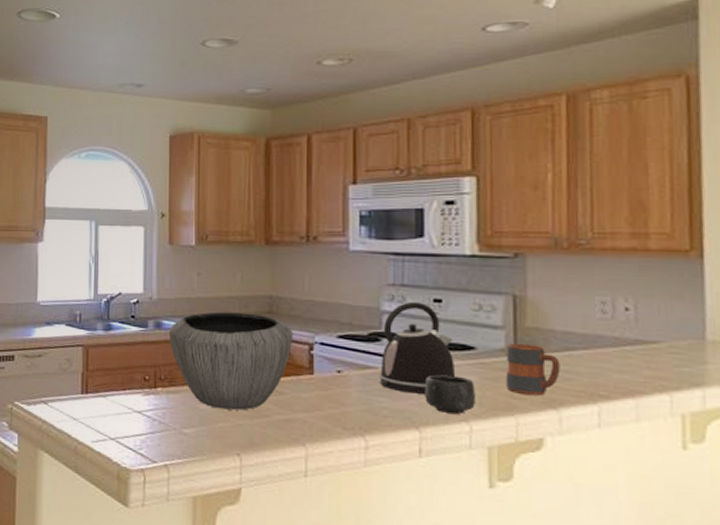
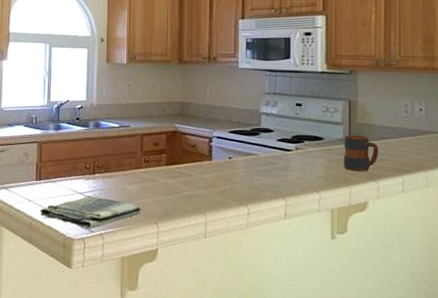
dish towel: none [87,415,218,459] -> present [40,195,142,229]
bowl: present [168,312,294,411] -> none [105,114,198,189]
kettle: present [378,301,456,394] -> none [258,105,310,173]
mug: present [424,374,475,414] -> none [289,158,323,186]

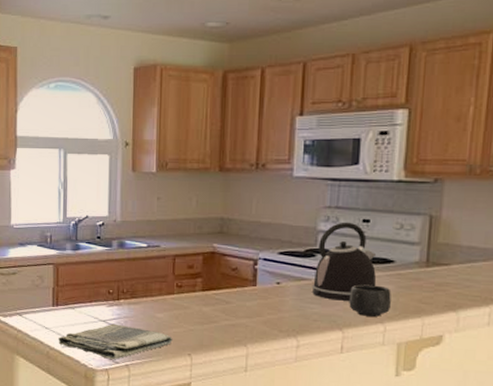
kettle: none [258,105,310,173] -> present [311,222,377,301]
mug: none [289,158,323,186] -> present [349,284,391,317]
mug: present [343,135,379,172] -> none [417,257,463,301]

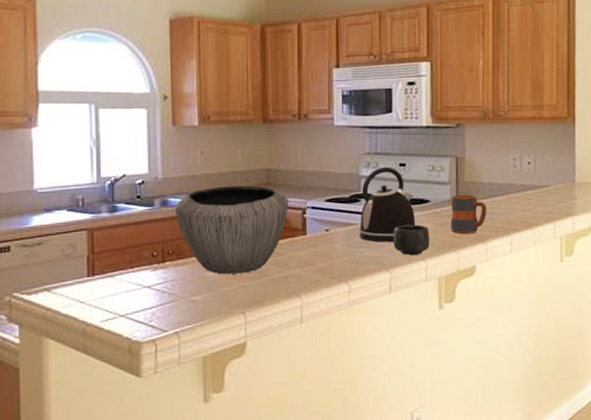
dish towel: present [58,323,173,360] -> none [96,288,225,329]
bowl: none [130,232,241,318] -> present [174,185,289,275]
mug: none [417,257,463,301] -> present [451,195,487,235]

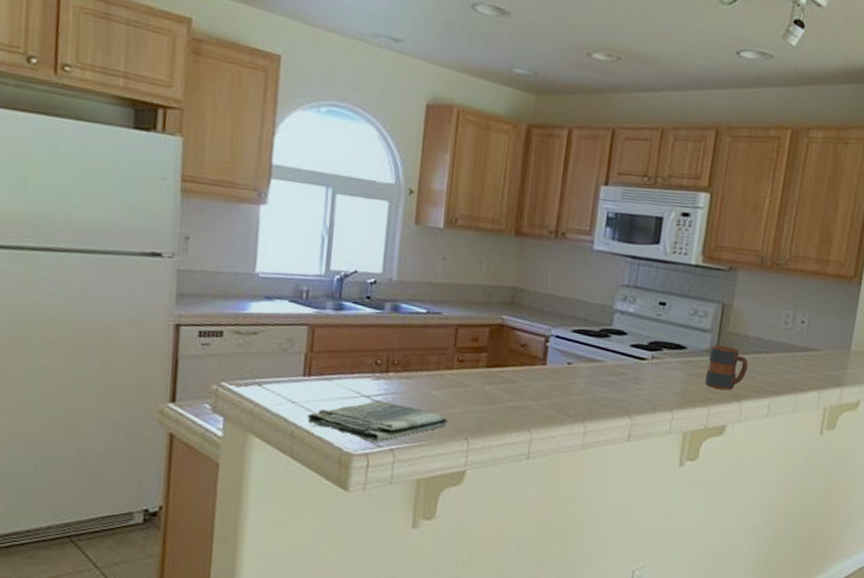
dish towel: none [96,288,225,329] -> present [307,400,449,443]
bowl: present [174,185,289,275] -> none [406,298,532,397]
kettle: present [358,166,416,242] -> none [603,302,669,386]
mug: present [393,224,430,255] -> none [639,369,681,404]

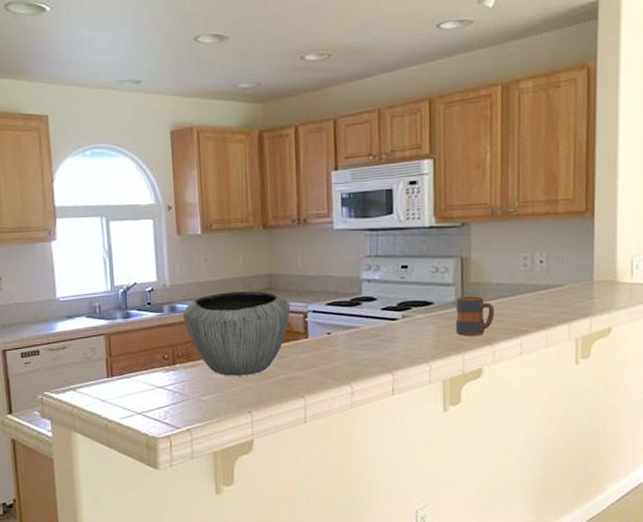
dish towel: present [307,400,449,443] -> none [116,389,232,426]
bowl: none [406,298,532,397] -> present [182,291,291,376]

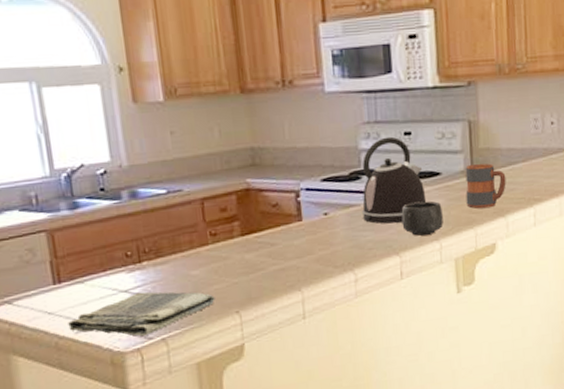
dish towel: none [116,389,232,426] -> present [68,291,215,337]
bowl: present [182,291,291,376] -> none [146,168,280,272]
kettle: none [360,269,419,345] -> present [361,136,427,224]
mug: none [395,327,434,357] -> present [401,200,443,236]

